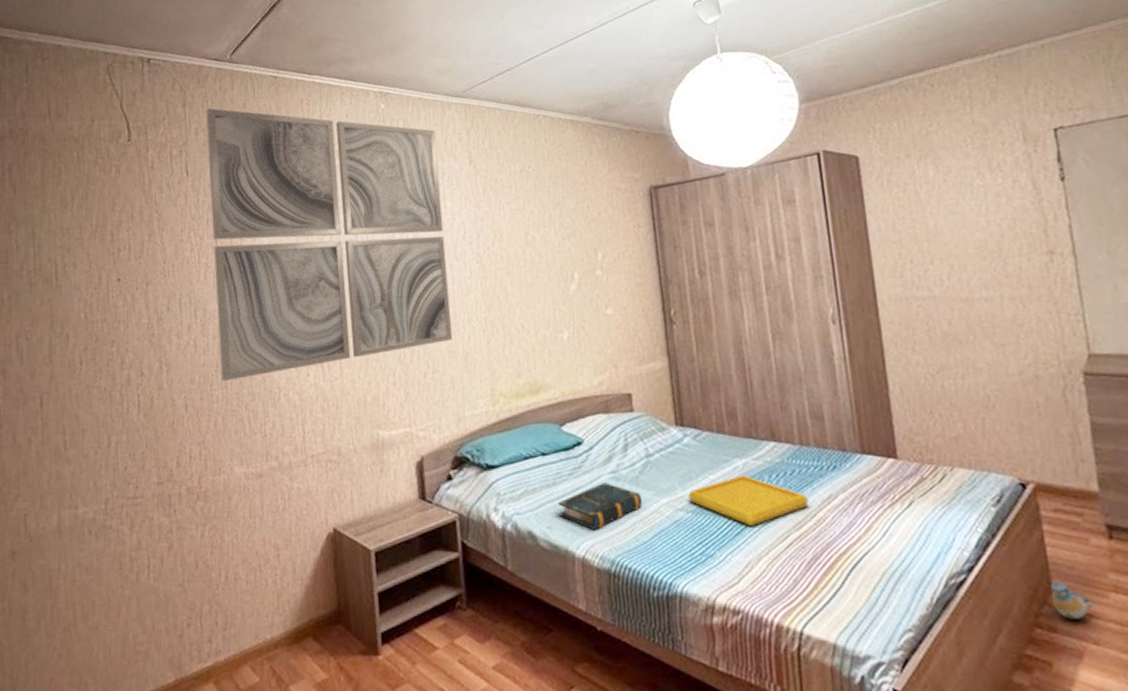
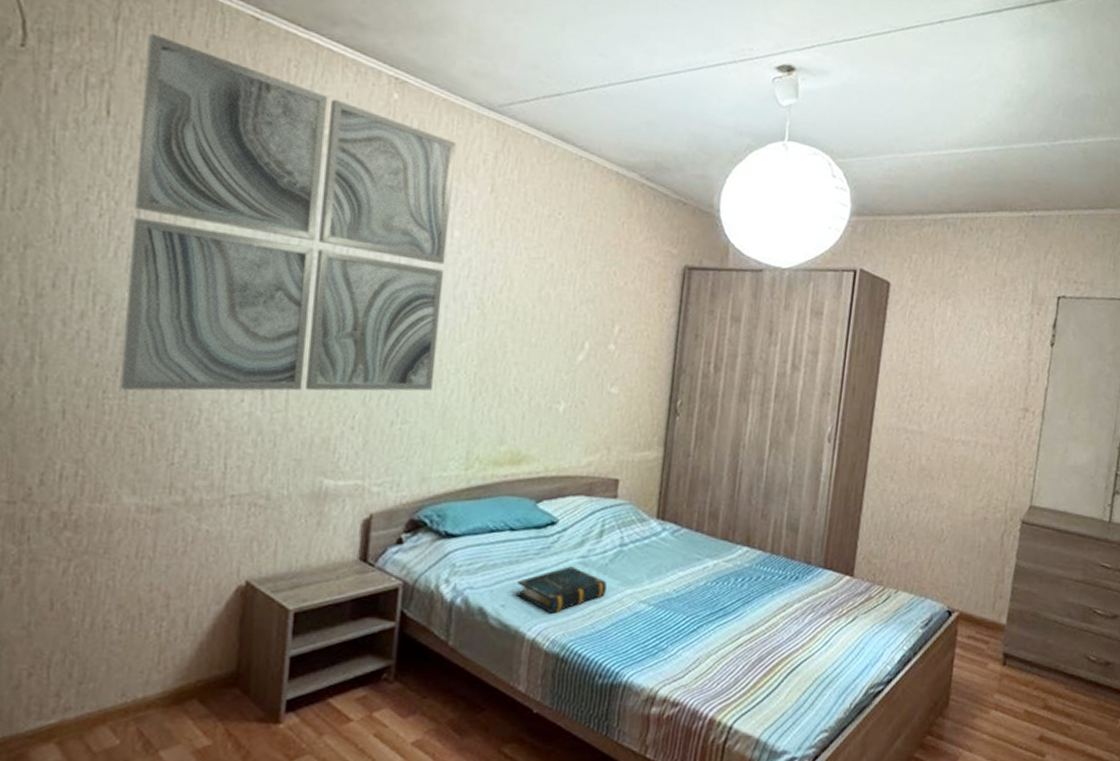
serving tray: present [688,475,809,526] -> none [654,575,767,625]
plush toy: present [1051,580,1095,619] -> none [945,696,978,730]

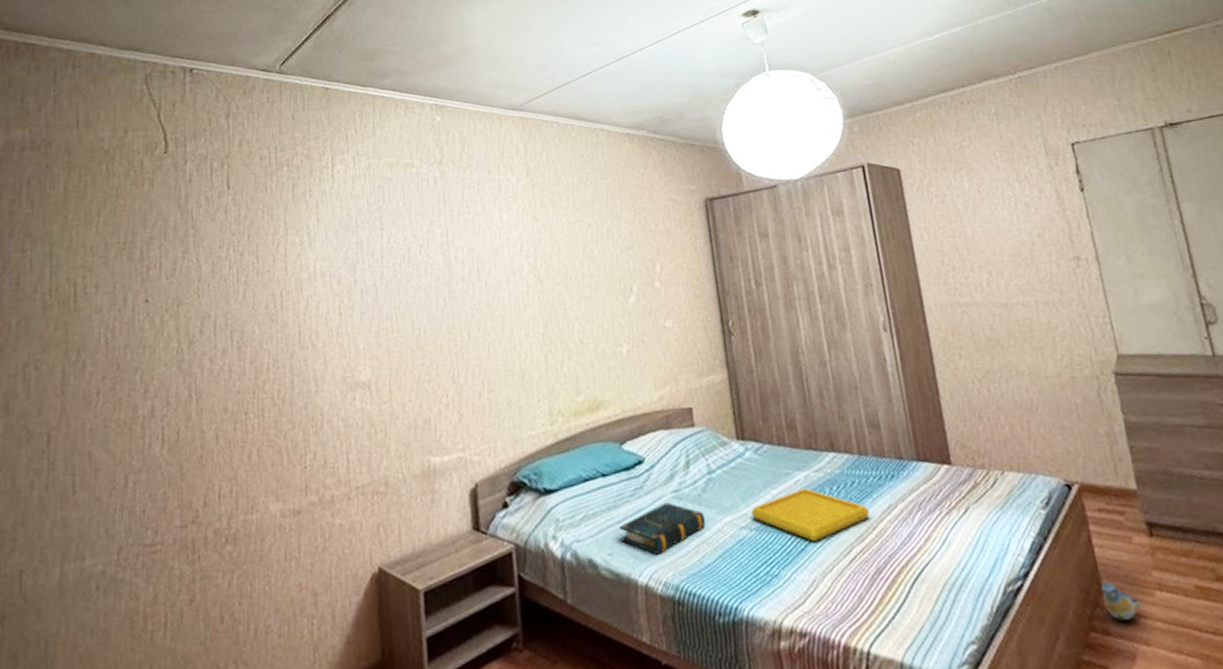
wall art: present [120,32,457,391] -> none [251,119,510,410]
serving tray: none [654,575,767,625] -> present [751,488,870,542]
plush toy: none [945,696,978,730] -> present [1101,581,1143,621]

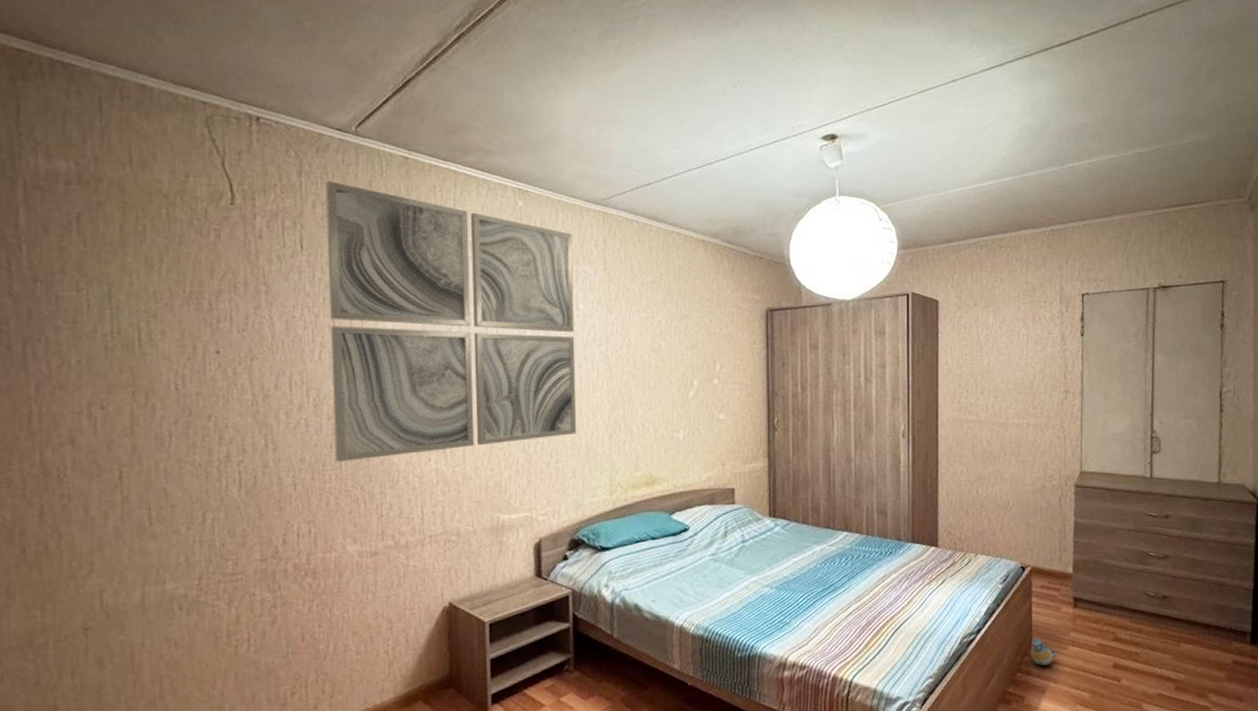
wall art: none [251,119,510,410] -> present [325,180,577,463]
book: present [620,502,706,555] -> none [663,563,735,603]
serving tray: present [751,488,870,542] -> none [774,558,868,599]

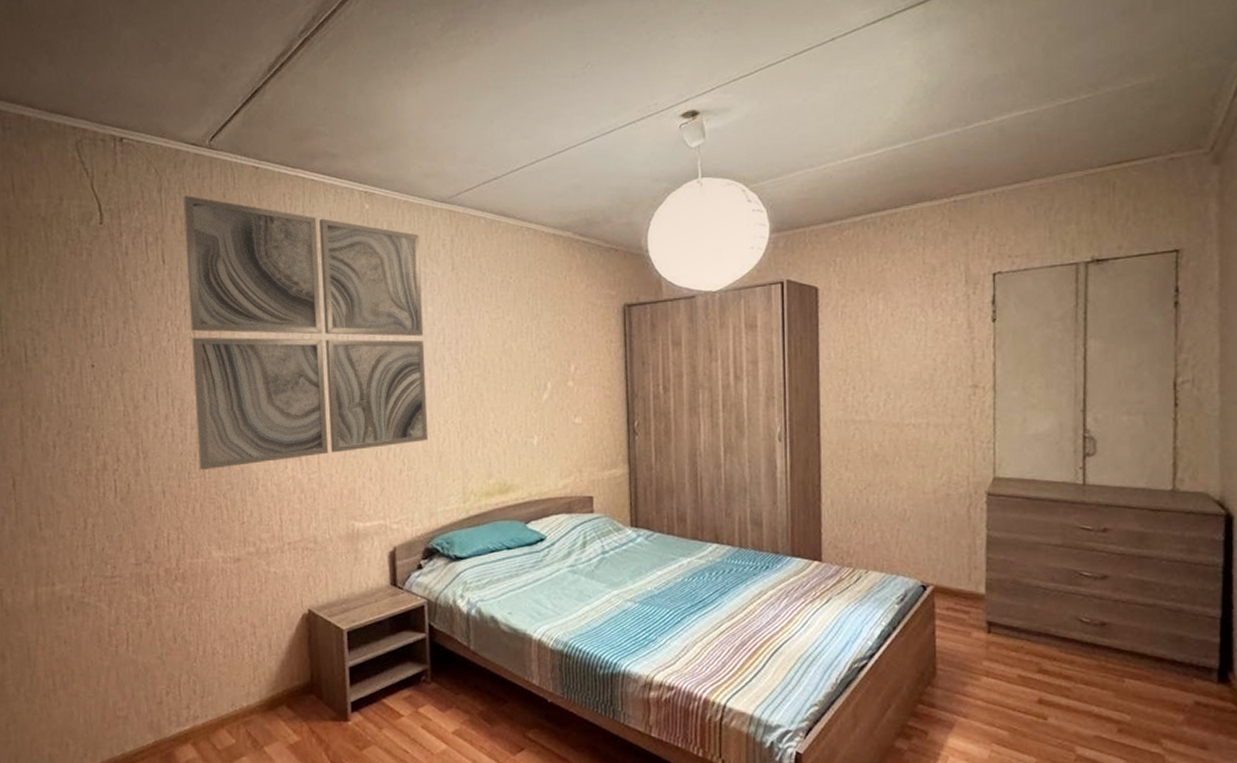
plush toy: present [1031,638,1058,666] -> none [934,666,969,697]

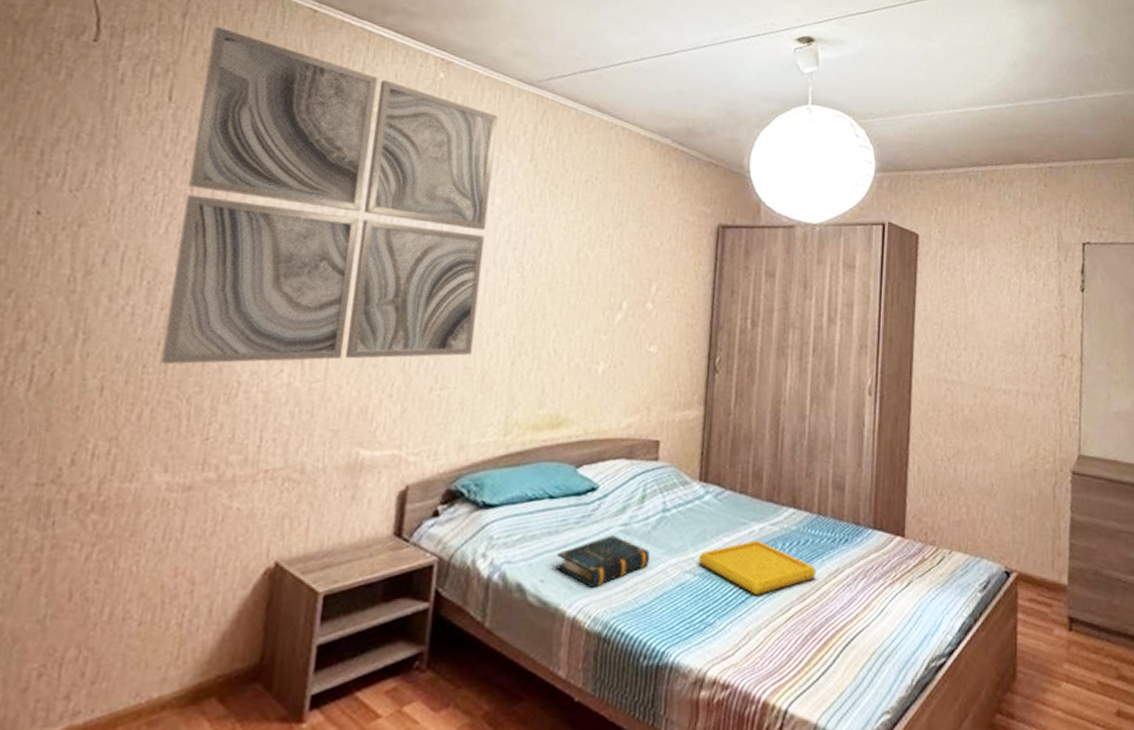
book: none [520,575,595,616] -> present [556,535,650,588]
serving tray: none [637,572,742,616] -> present [699,540,817,595]

